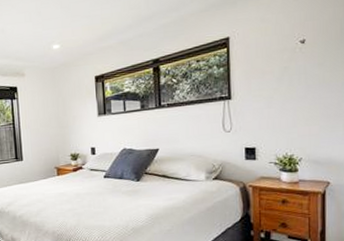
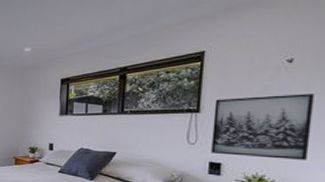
wall art: none [243,72,327,139] -> present [211,94,314,160]

